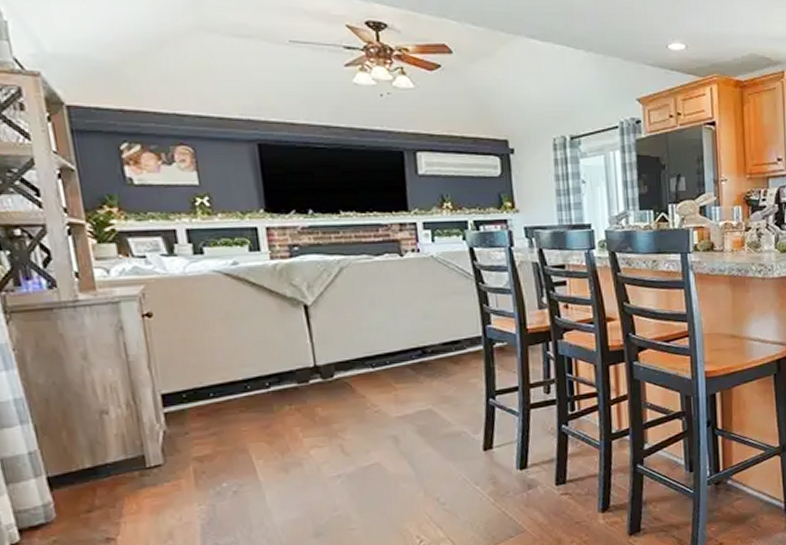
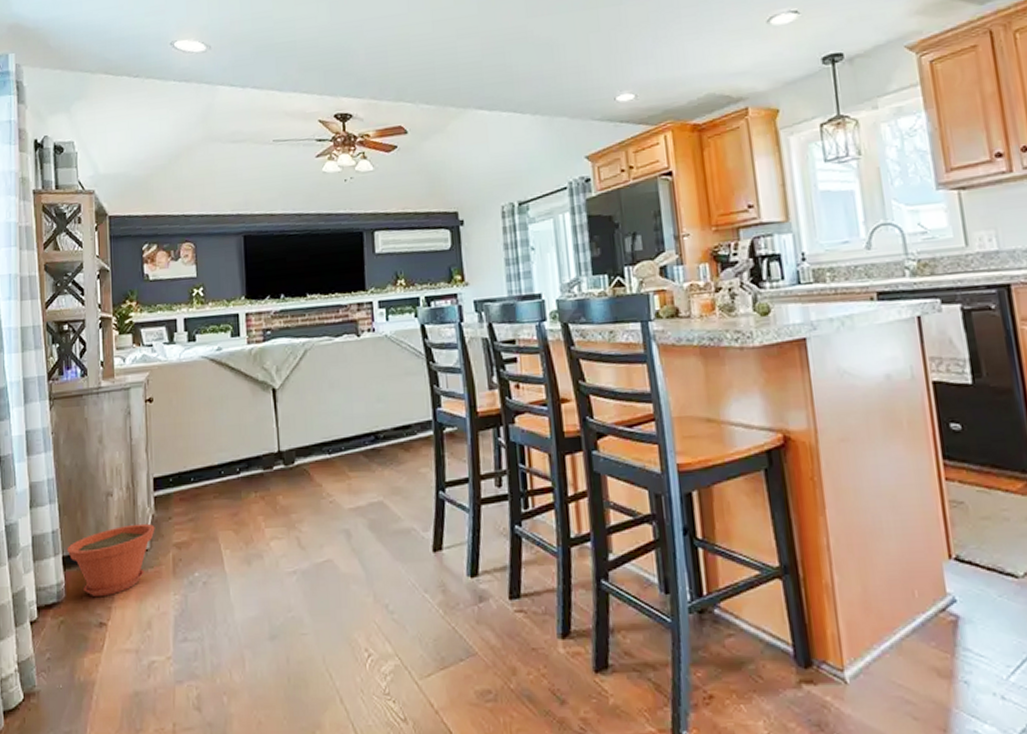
plant pot: none [51,439,169,515] -> present [66,523,155,598]

